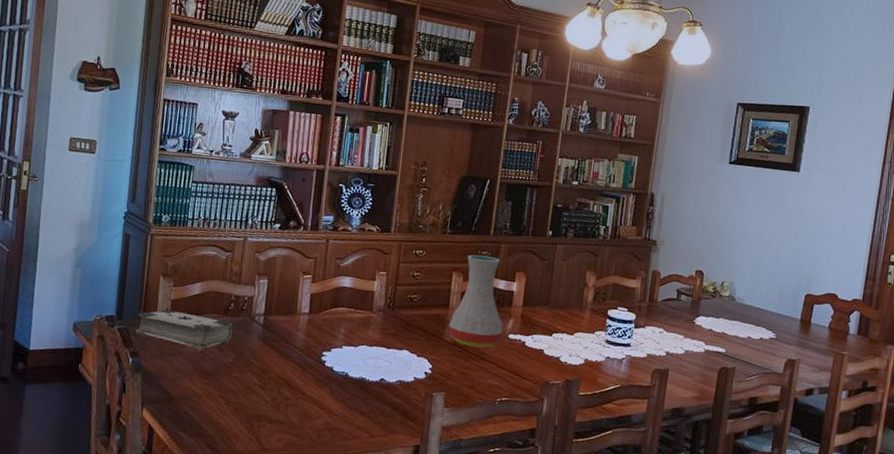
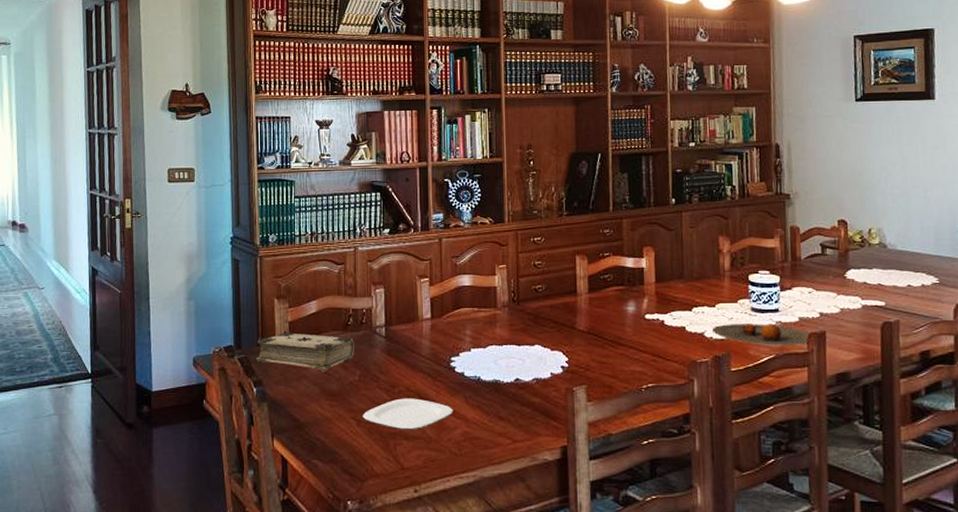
plate: none [231,384,318,415] -> present [362,398,453,430]
vase: present [449,255,503,348] -> none [580,234,638,333]
plate: none [567,351,655,379] -> present [711,323,810,346]

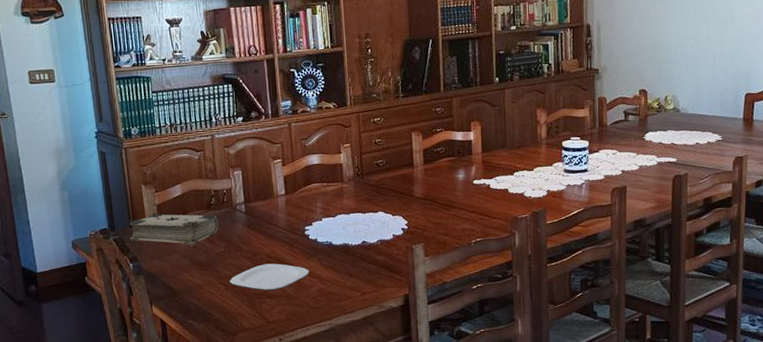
plate: present [711,323,810,346] -> none [530,182,613,201]

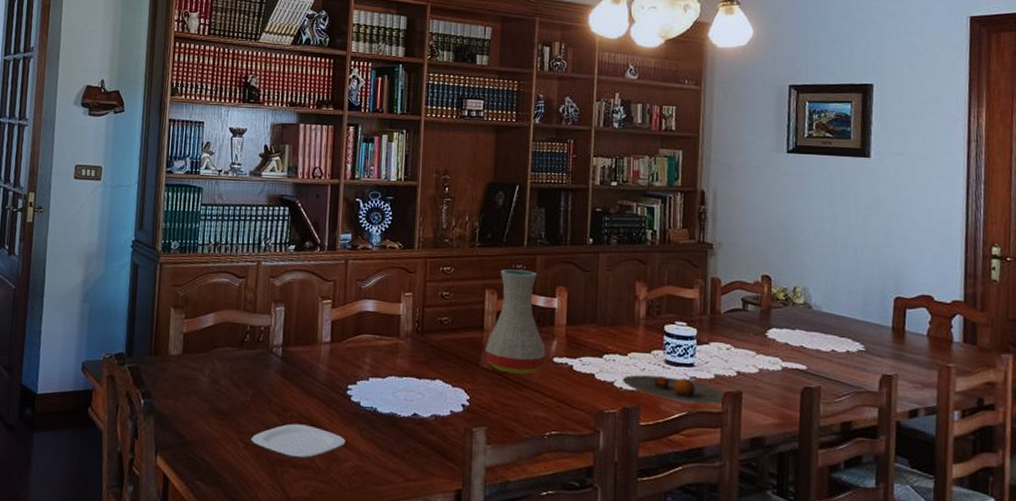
book: present [129,212,219,246] -> none [146,342,249,389]
vase: none [416,112,467,198] -> present [485,269,546,374]
plate: none [530,182,613,201] -> present [622,375,726,404]

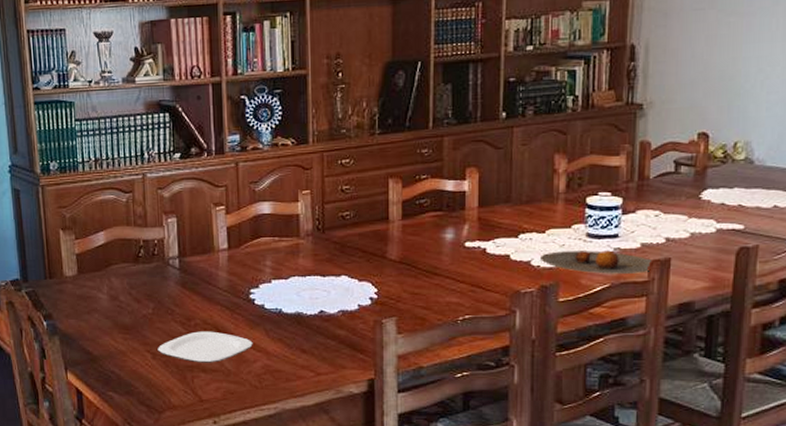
vase: present [485,269,546,374] -> none [392,154,457,262]

